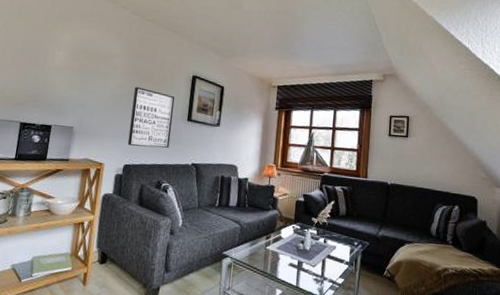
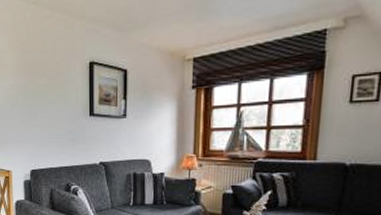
wall art: present [127,87,175,148] -> none [29,85,74,149]

